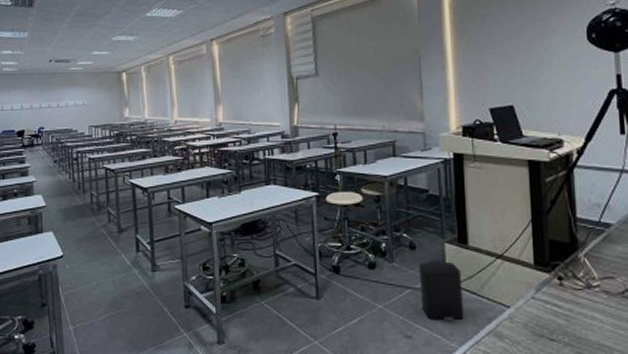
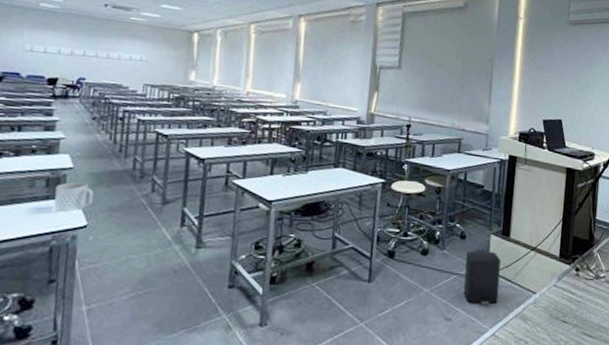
mug: none [35,218,65,246] -> present [53,181,94,213]

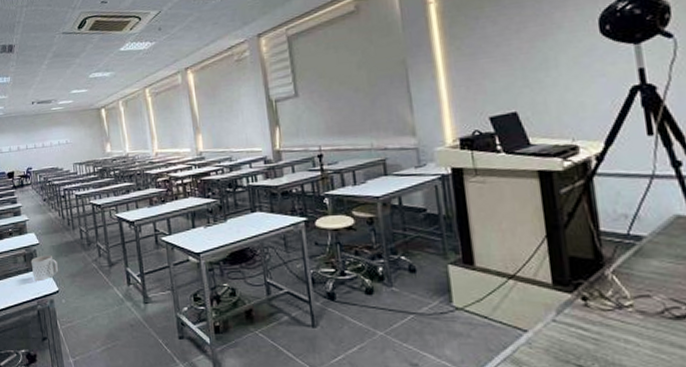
pedal bin: present [463,250,501,305] -> none [421,284,475,347]

